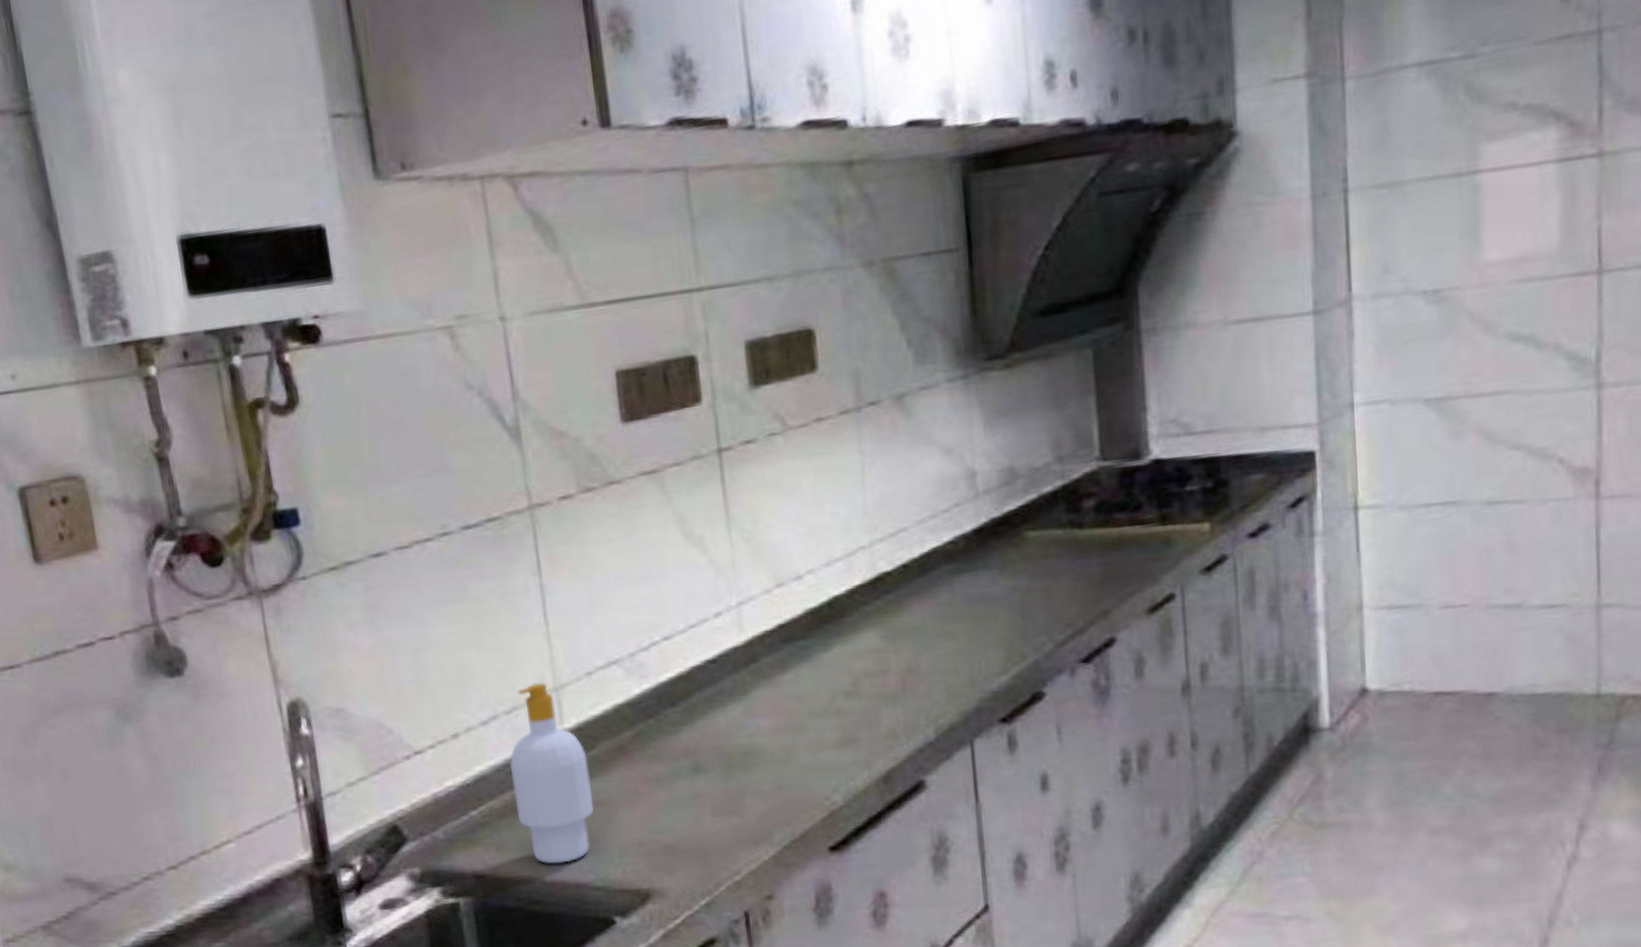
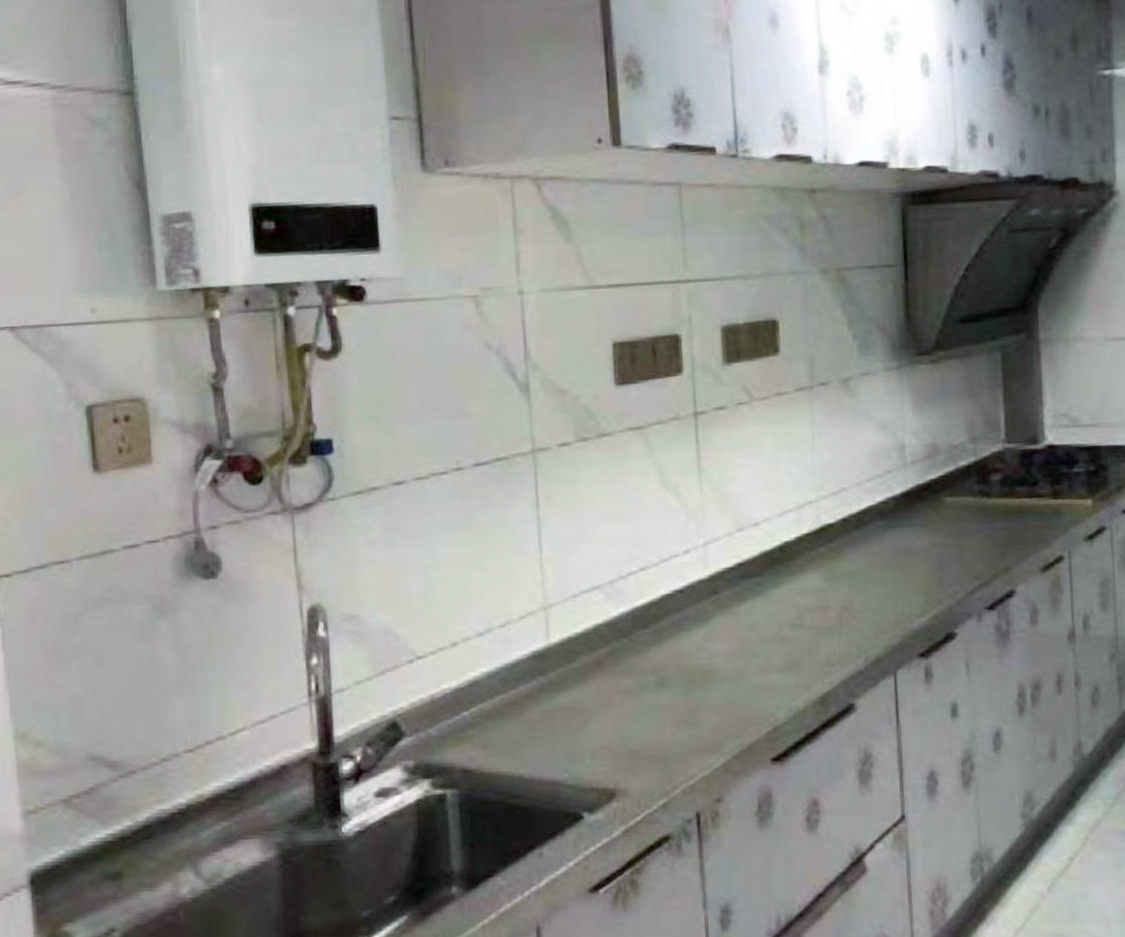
soap bottle: present [510,681,594,864] -> none [500,601,571,763]

